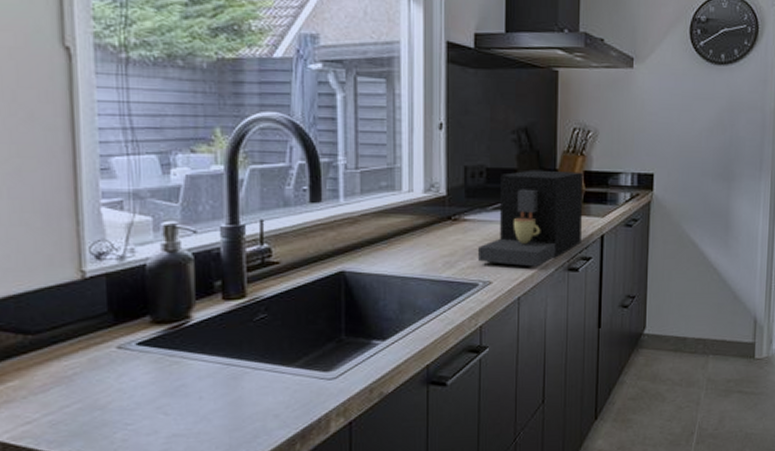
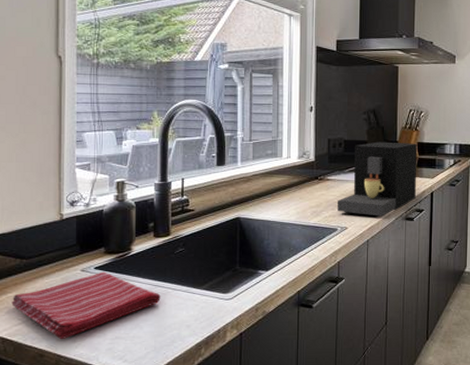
dish towel: none [13,348,236,442] -> present [11,271,161,340]

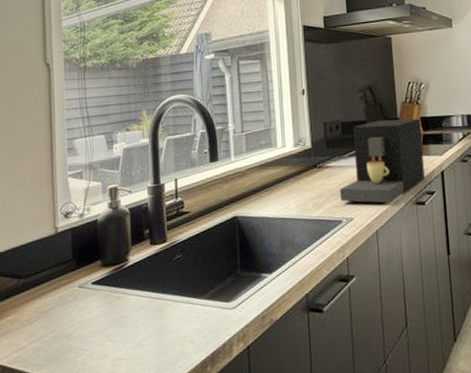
dish towel: present [11,271,161,340] -> none [10,286,161,365]

